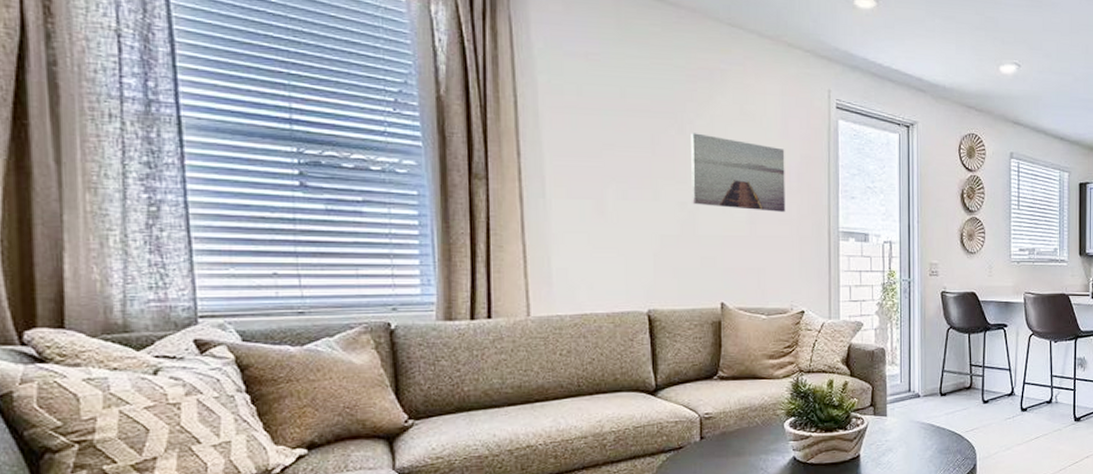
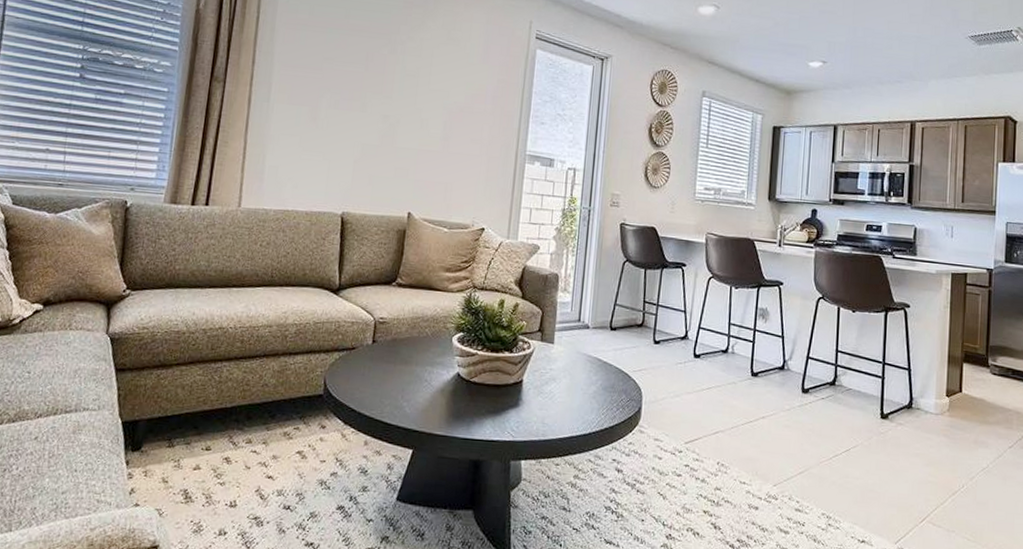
wall art: present [691,133,786,212] -> none [394,53,484,132]

